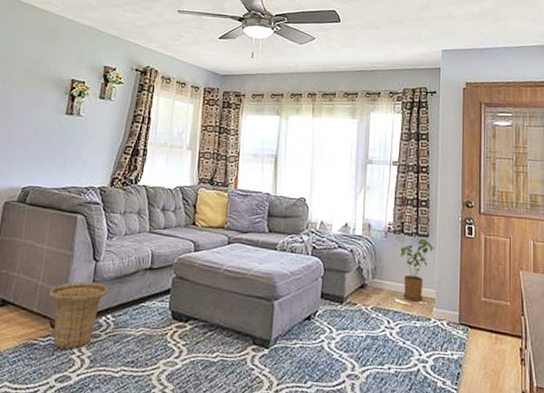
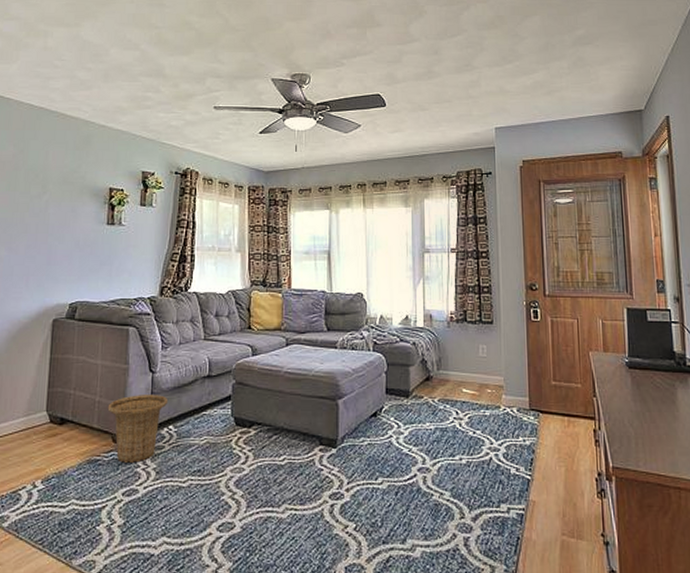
house plant: present [400,239,436,302] -> none [464,326,501,390]

